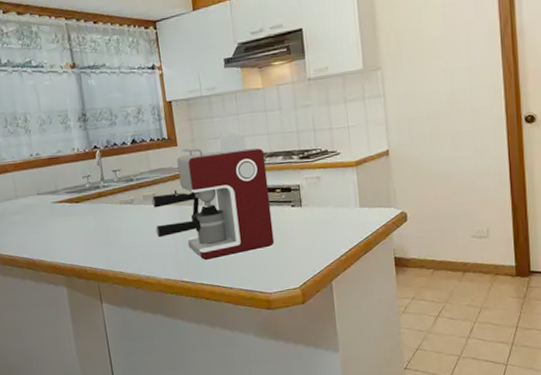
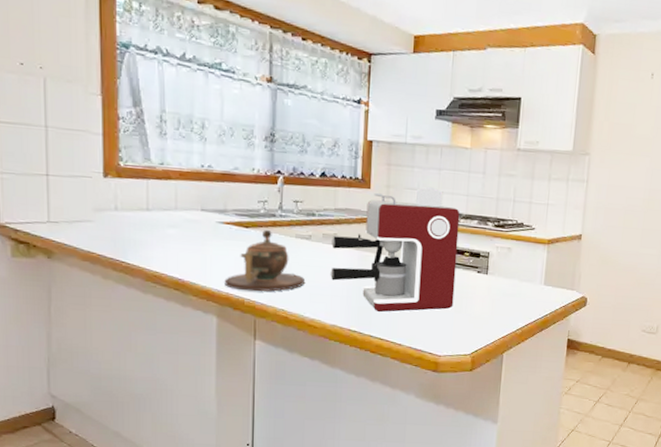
teapot: none [67,202,136,261] -> present [224,230,306,292]

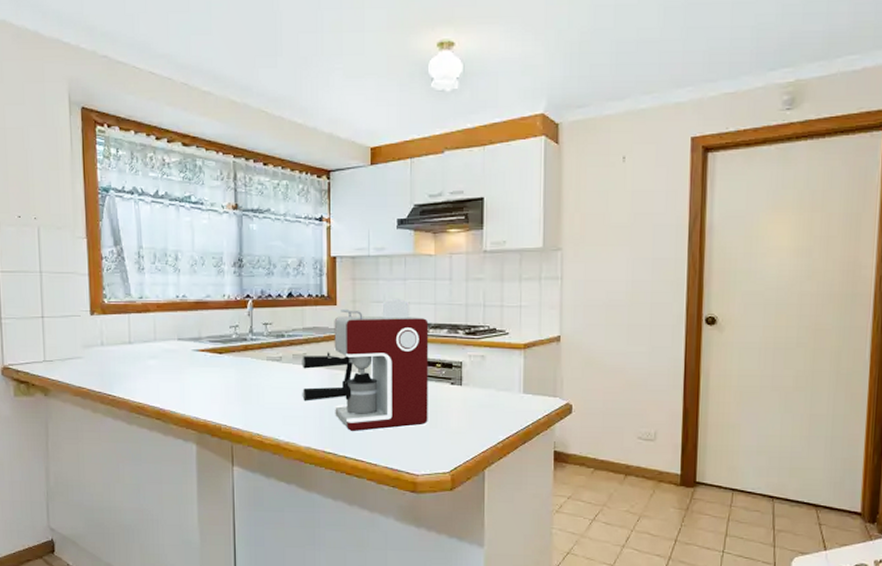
teapot: present [224,230,306,292] -> none [202,355,279,417]

